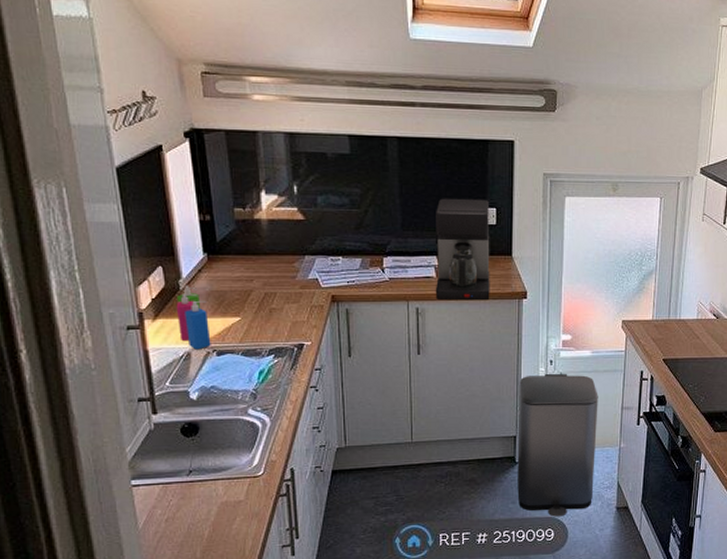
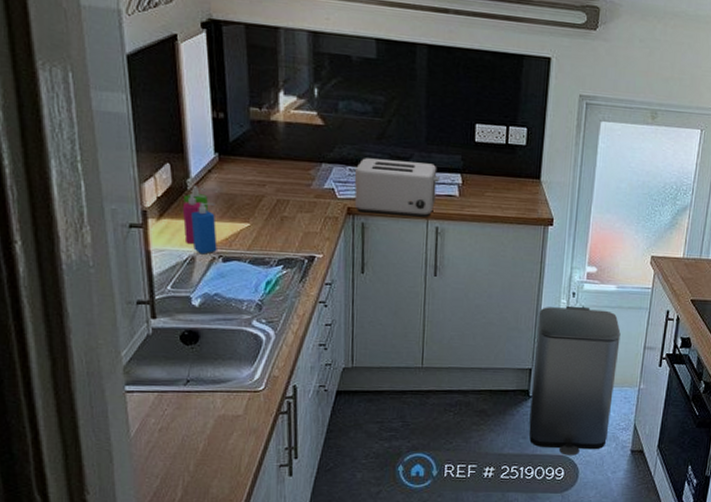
toaster: none [336,248,417,301] -> present [354,158,440,219]
coffee maker: present [435,198,490,301] -> none [456,113,520,225]

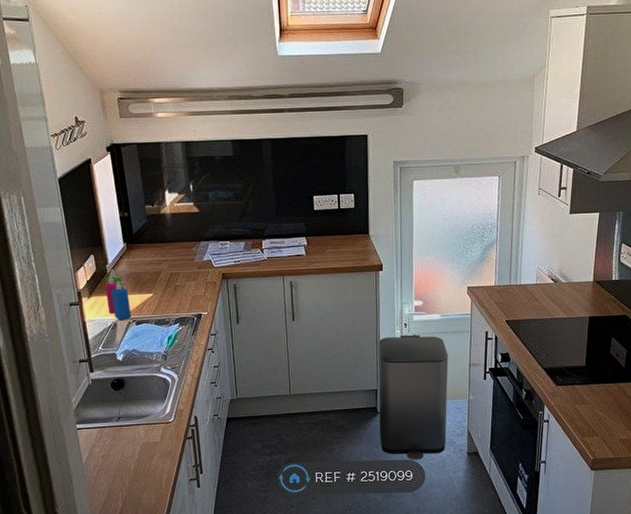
toaster: present [354,158,440,219] -> none [225,232,290,277]

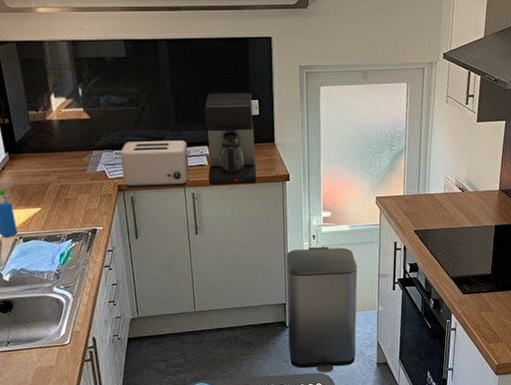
toaster: none [225,232,290,277] -> present [119,140,191,189]
coffee maker: none [304,186,351,275] -> present [205,92,257,186]

